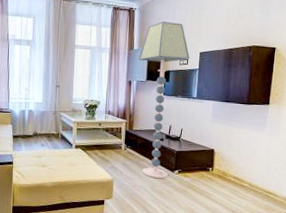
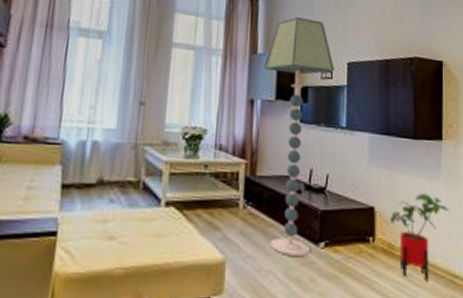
house plant: none [224,140,270,196] -> present [389,193,450,282]

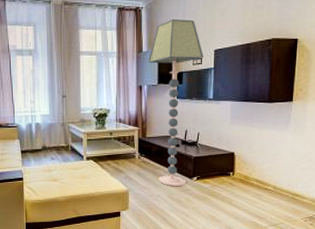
house plant: present [389,193,450,282] -> none [246,141,295,199]

